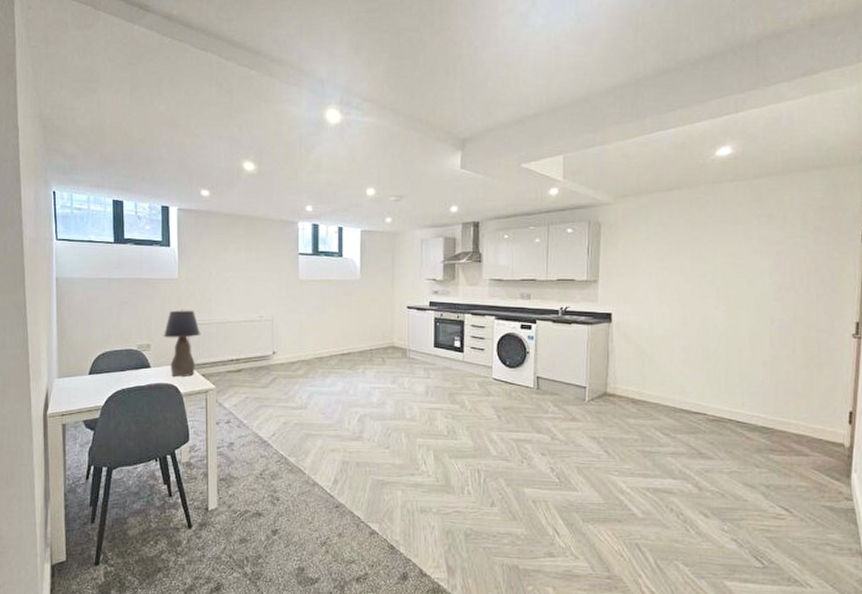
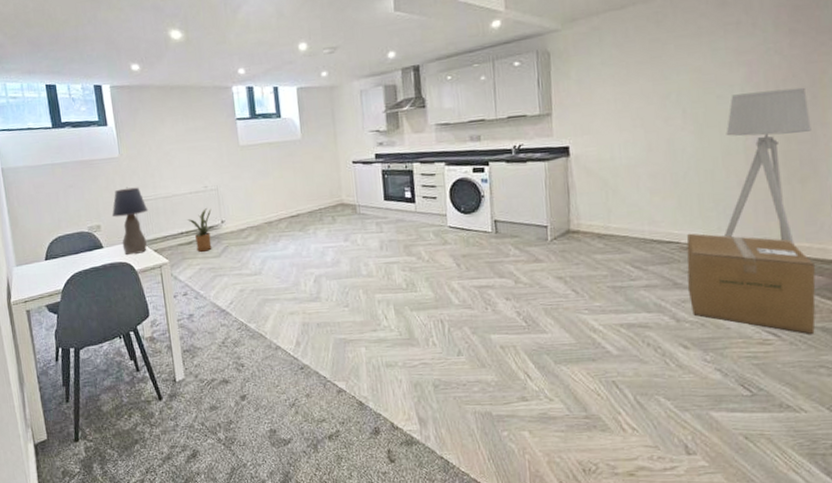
house plant: none [239,338,264,381] -> present [187,208,214,252]
box: none [712,406,826,514] -> present [686,233,816,335]
floor lamp: none [746,280,829,426] -> present [723,87,812,245]

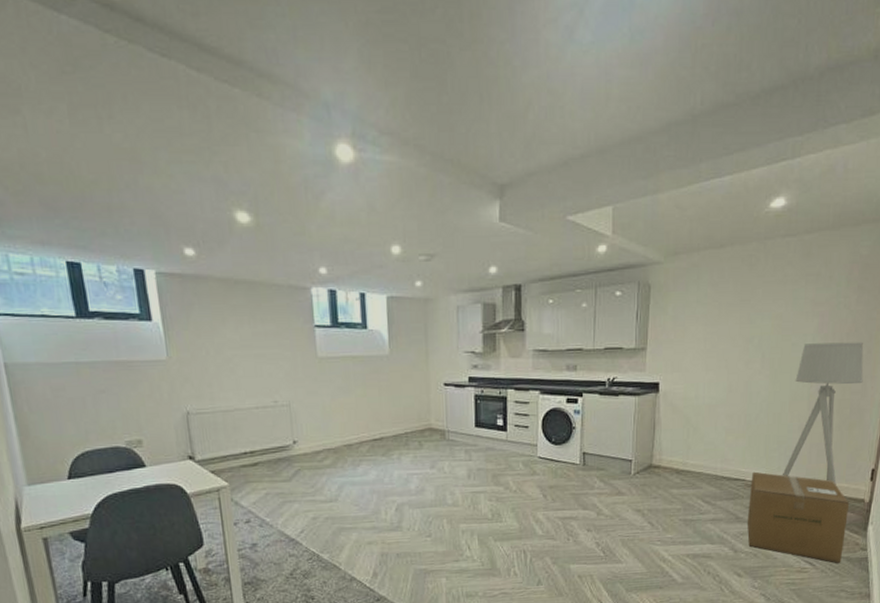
table lamp: present [111,187,149,255] -> none [156,396,205,475]
house plant: present [187,208,214,252] -> none [252,426,284,475]

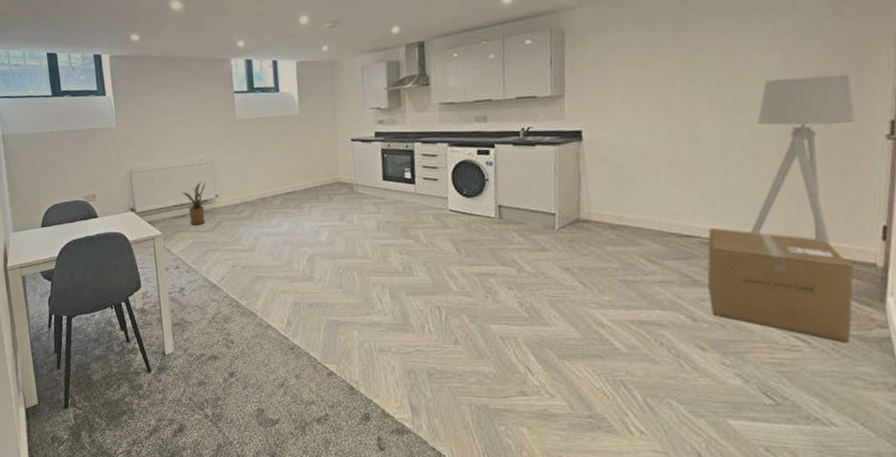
house plant: none [252,426,284,475] -> present [182,182,208,225]

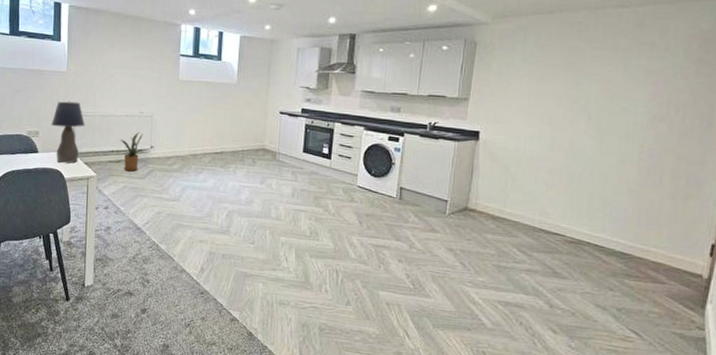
table lamp: none [107,157,144,225] -> present [50,100,86,163]
box: present [707,227,853,344] -> none [565,228,683,340]
floor lamp: present [750,74,855,245] -> none [606,109,703,255]

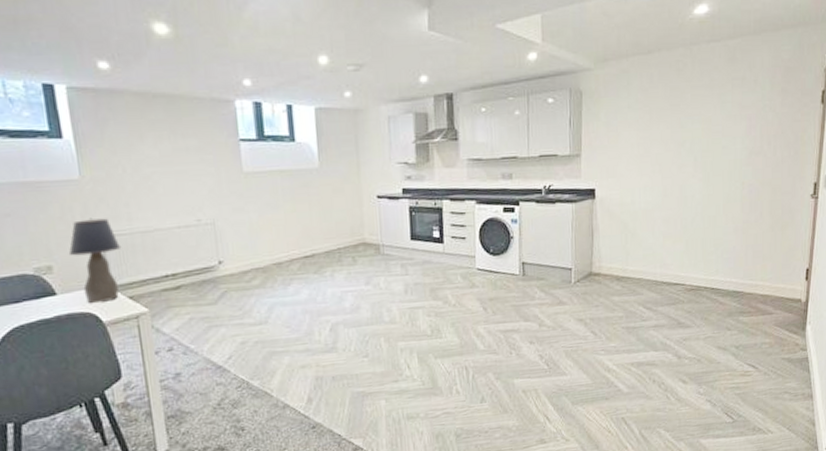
house plant: present [120,132,144,172] -> none [174,246,208,299]

